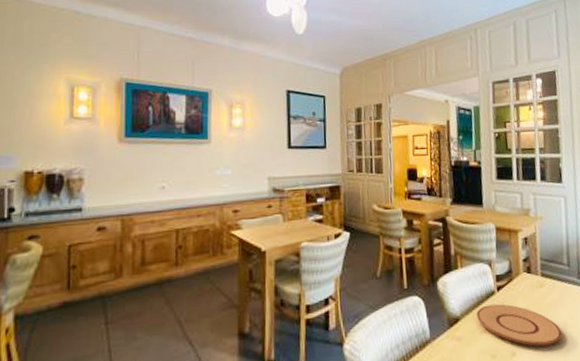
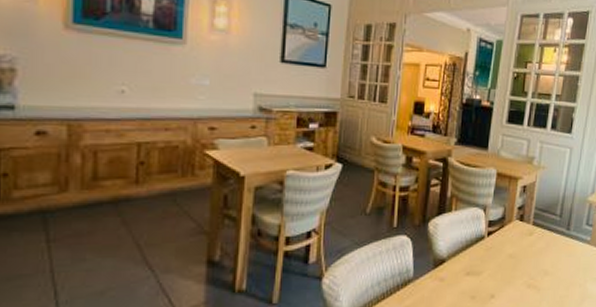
plate: present [477,304,563,347] -> none [463,248,542,291]

